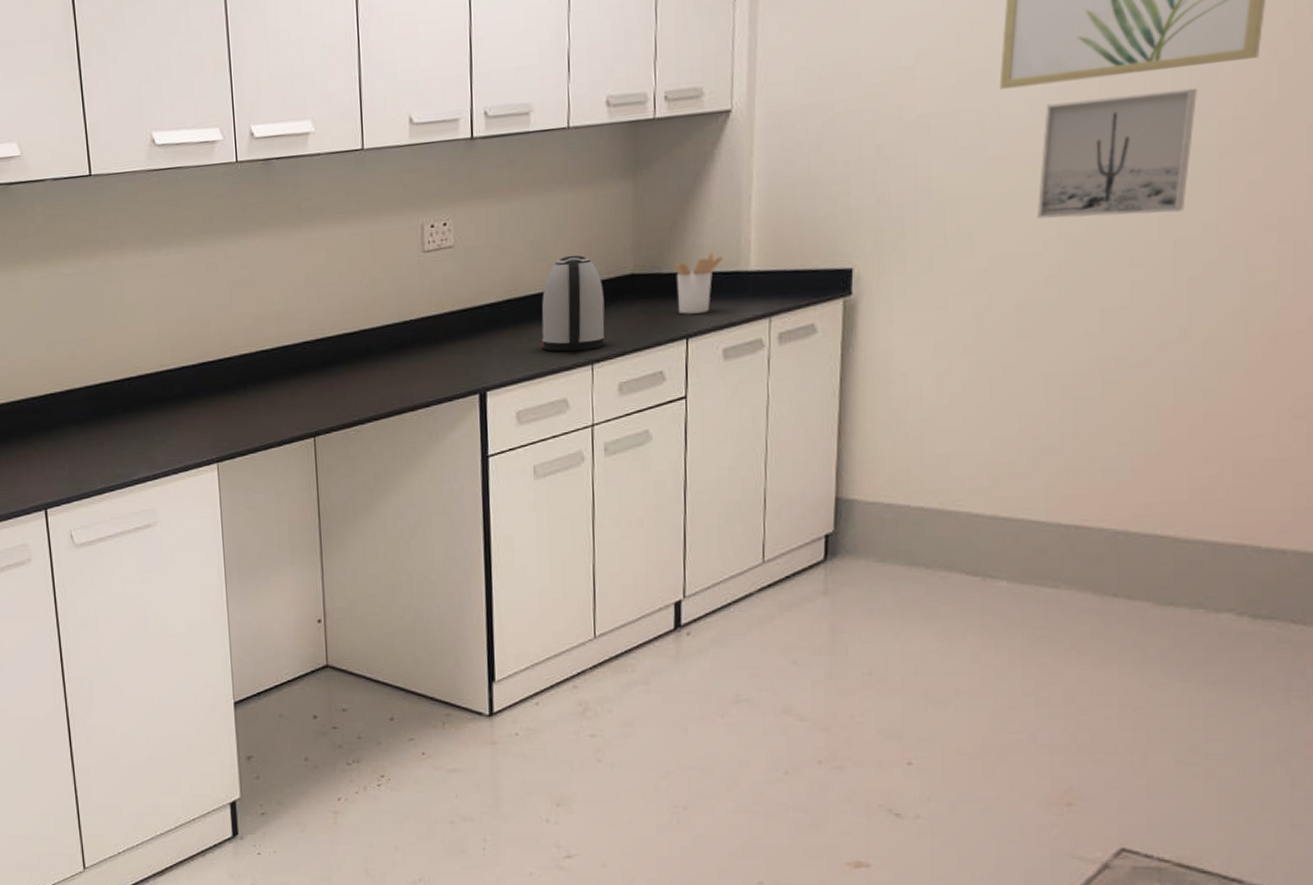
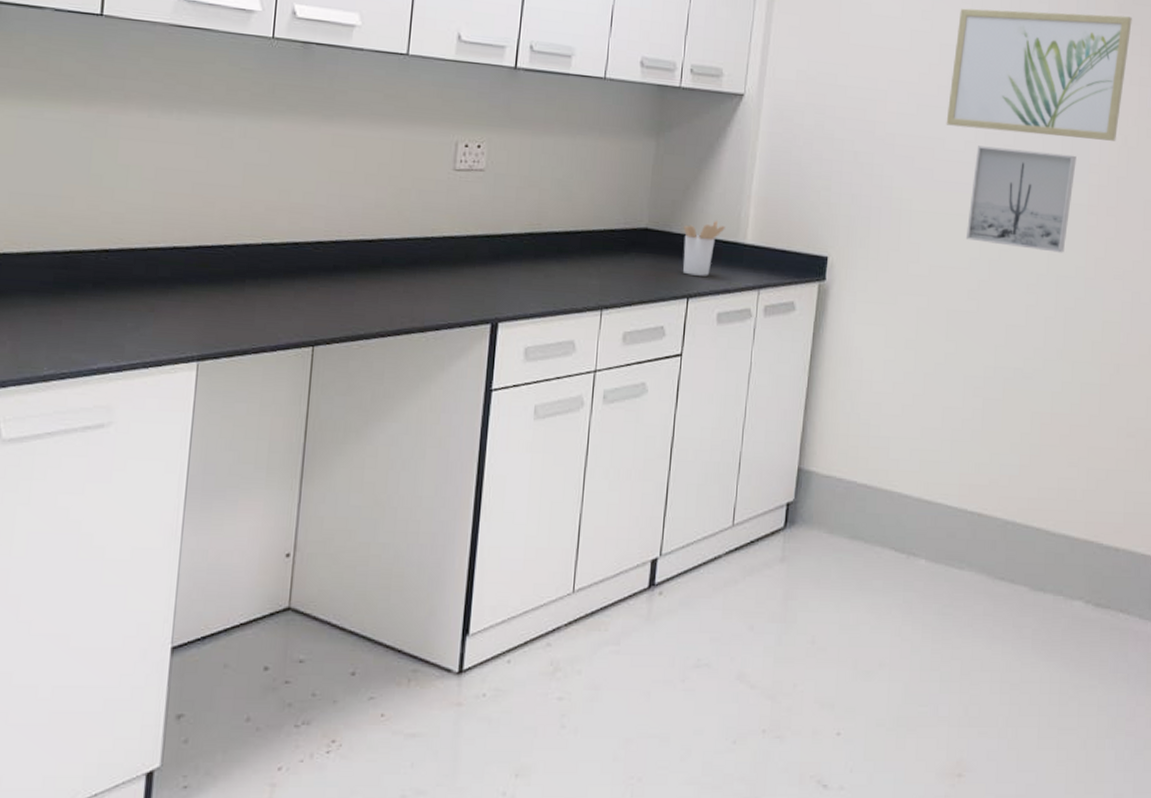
kettle: present [541,255,605,352] -> none [557,199,620,296]

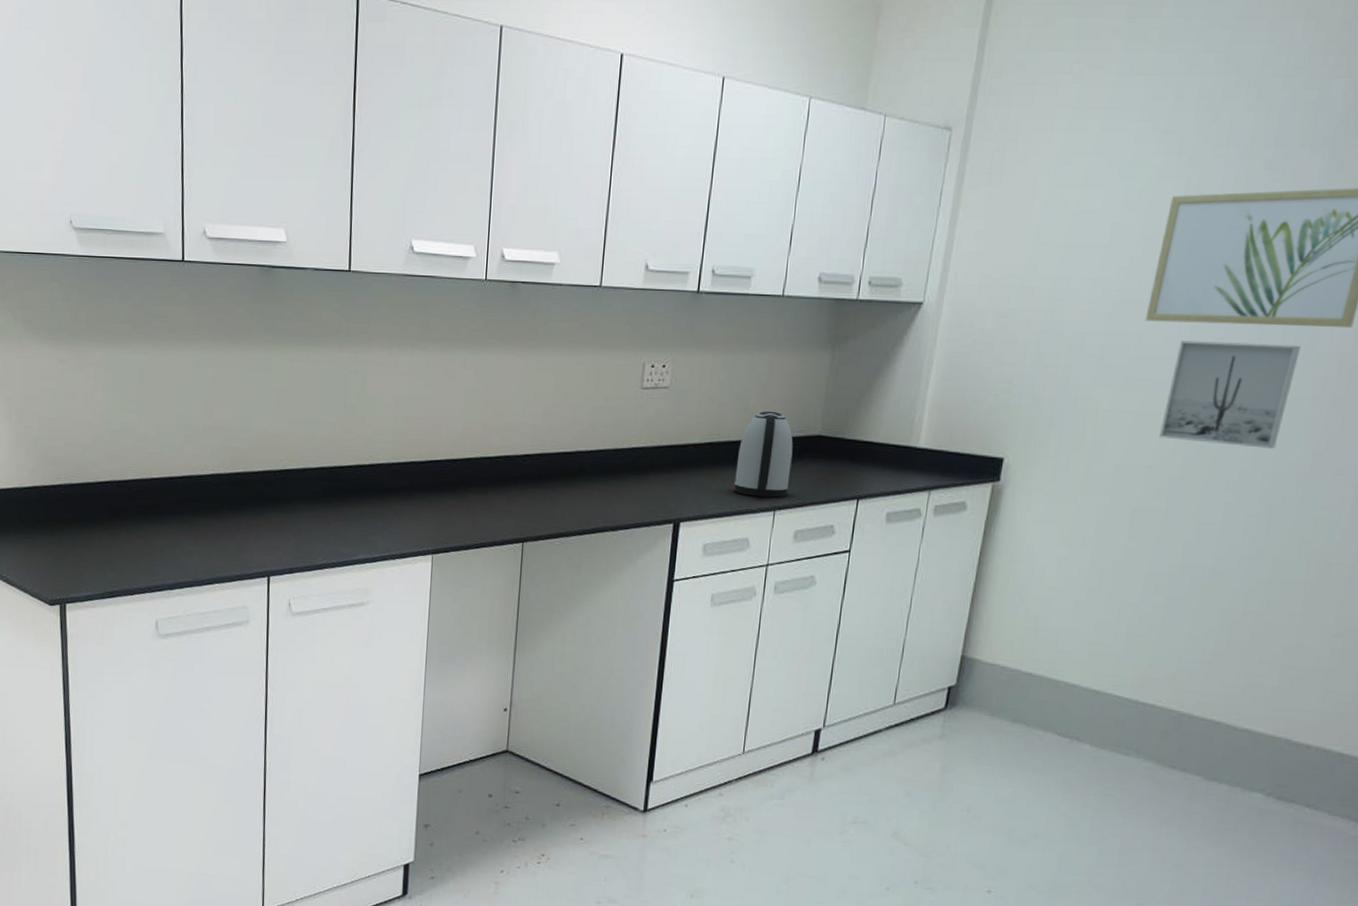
kettle: none [557,199,620,296] -> present [734,410,793,498]
utensil holder: present [683,220,725,276] -> none [854,426,898,479]

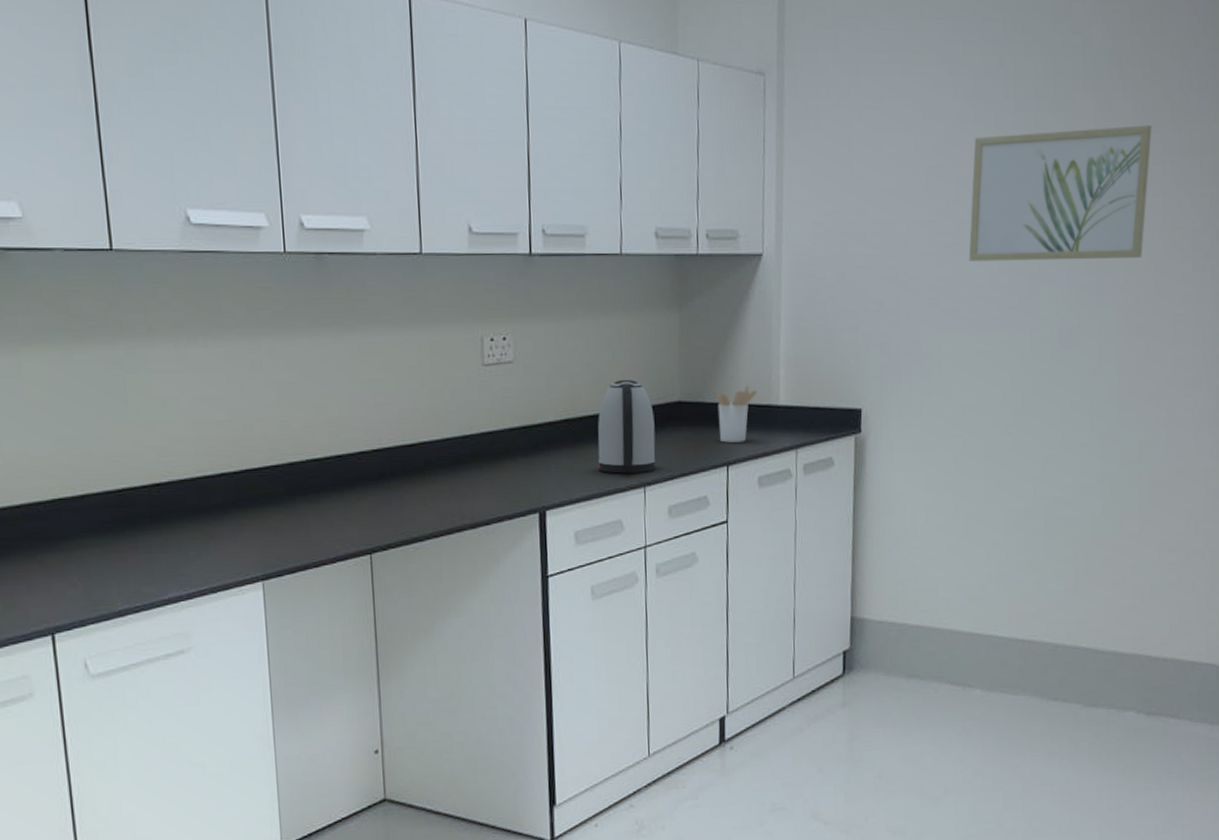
utensil holder: none [854,426,898,479] -> present [716,385,757,443]
wall art: present [1159,340,1301,449] -> none [997,277,1103,378]

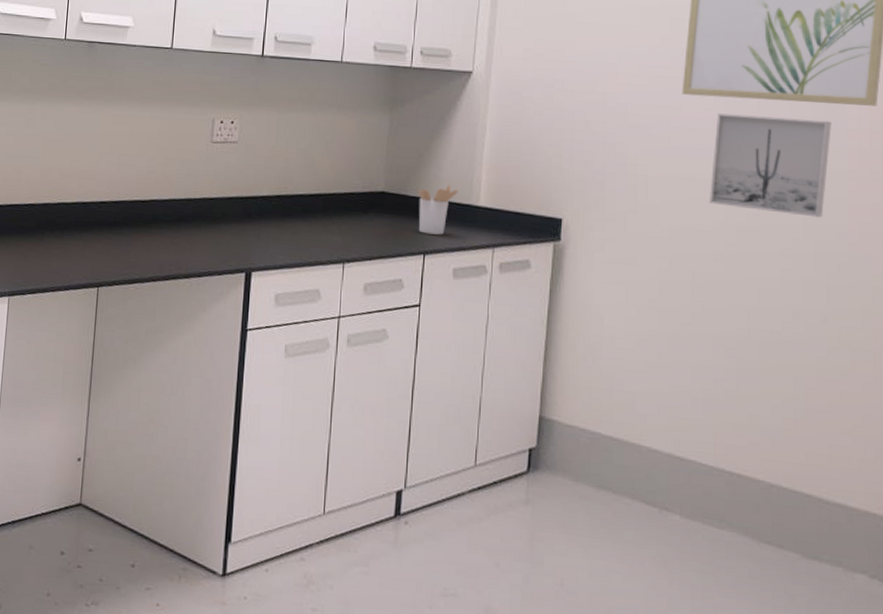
kettle: present [598,379,656,474] -> none [303,167,359,251]
wall art: none [997,277,1103,378] -> present [710,113,831,218]

